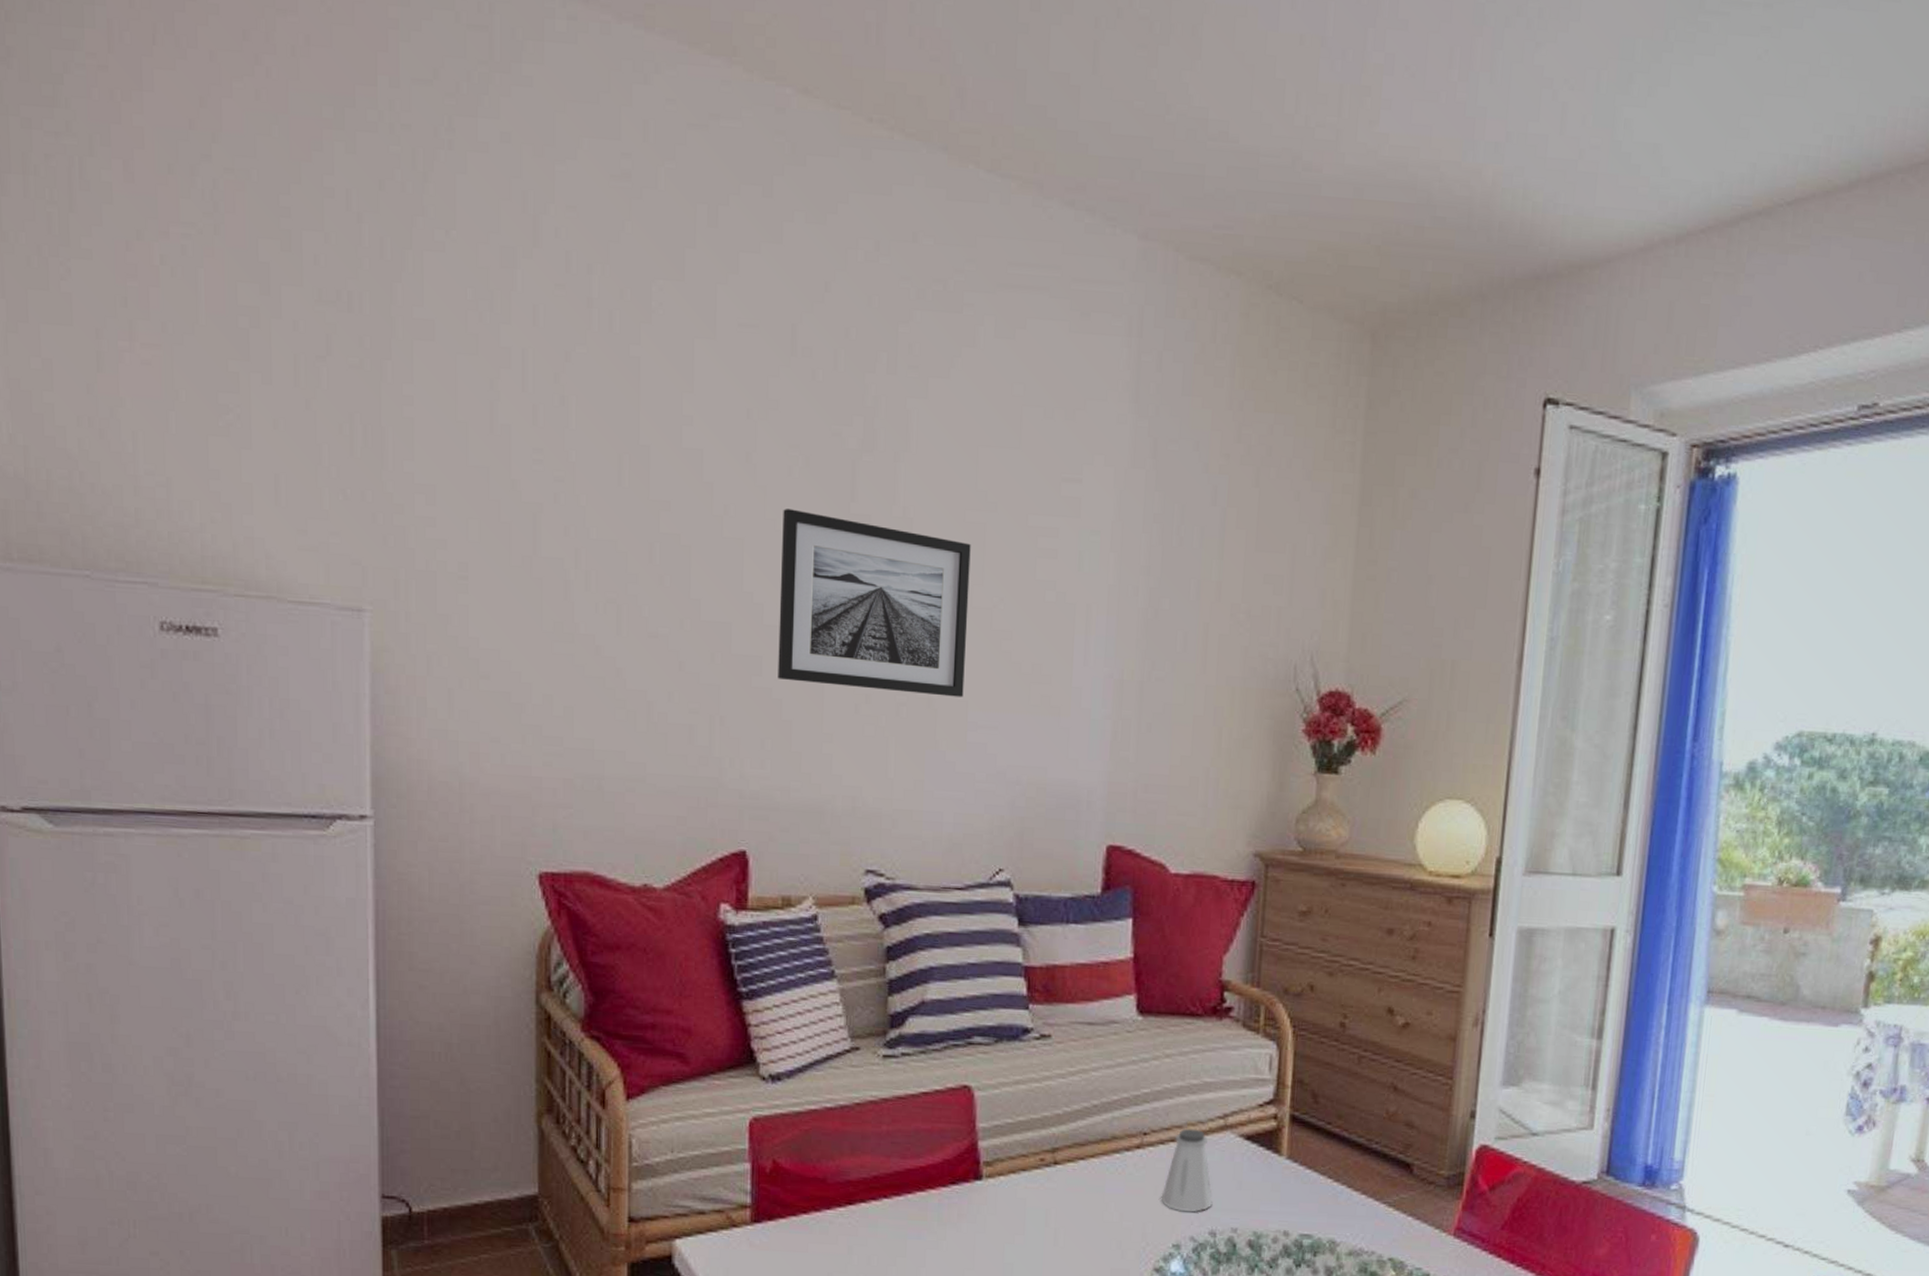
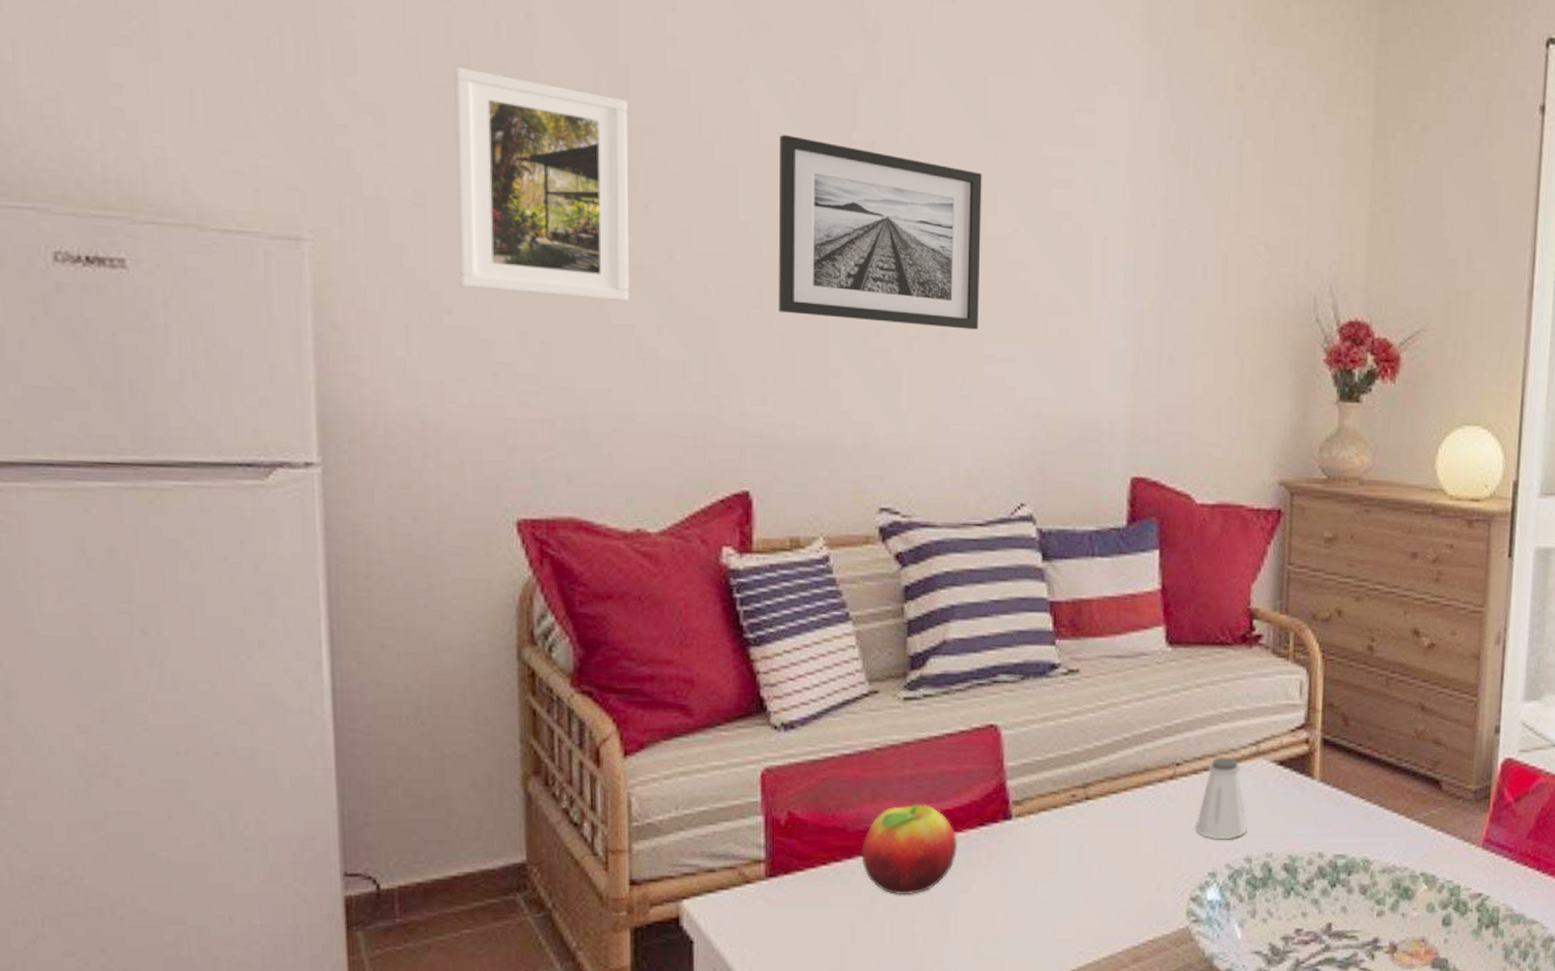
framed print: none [495,449,647,669] -> present [454,67,629,302]
fruit: none [839,1160,931,1248] -> present [861,805,958,896]

